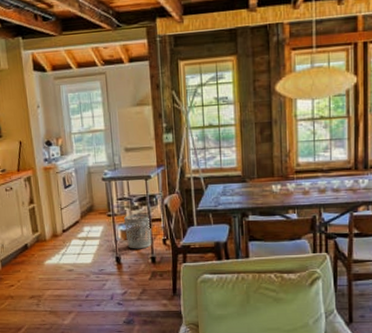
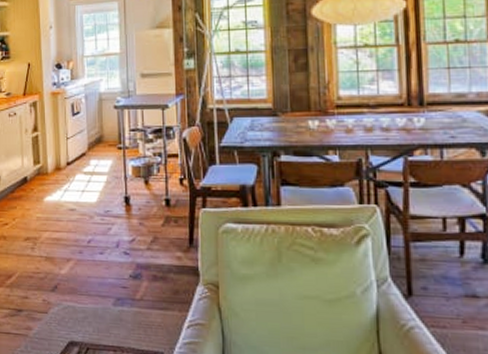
waste bin: present [124,214,152,249] -> none [136,148,167,189]

